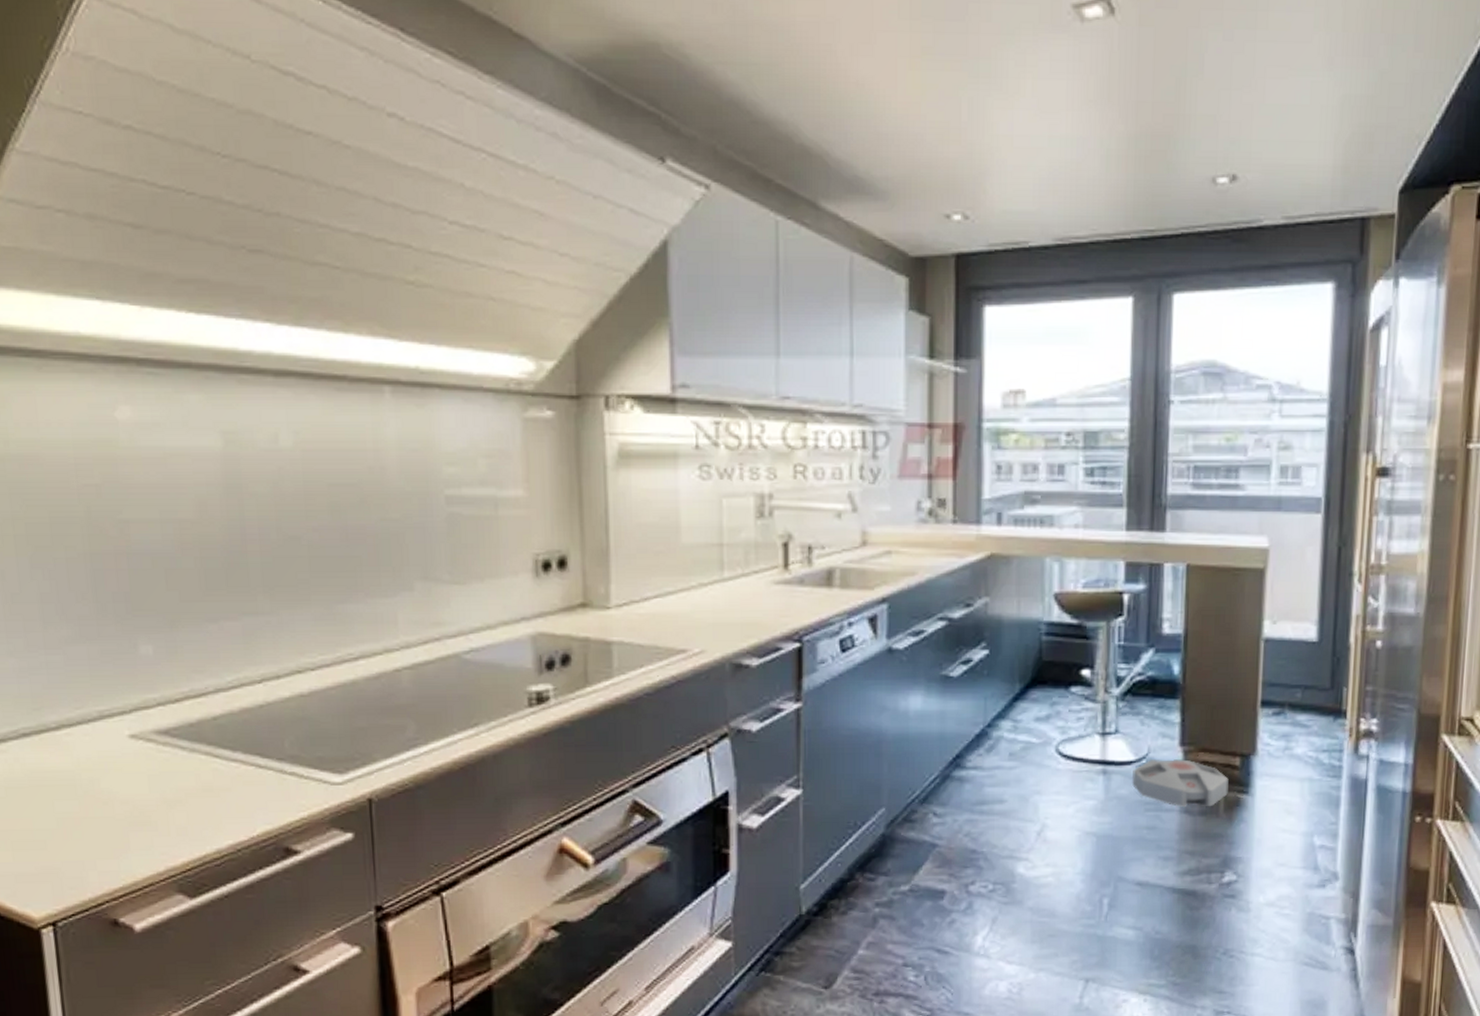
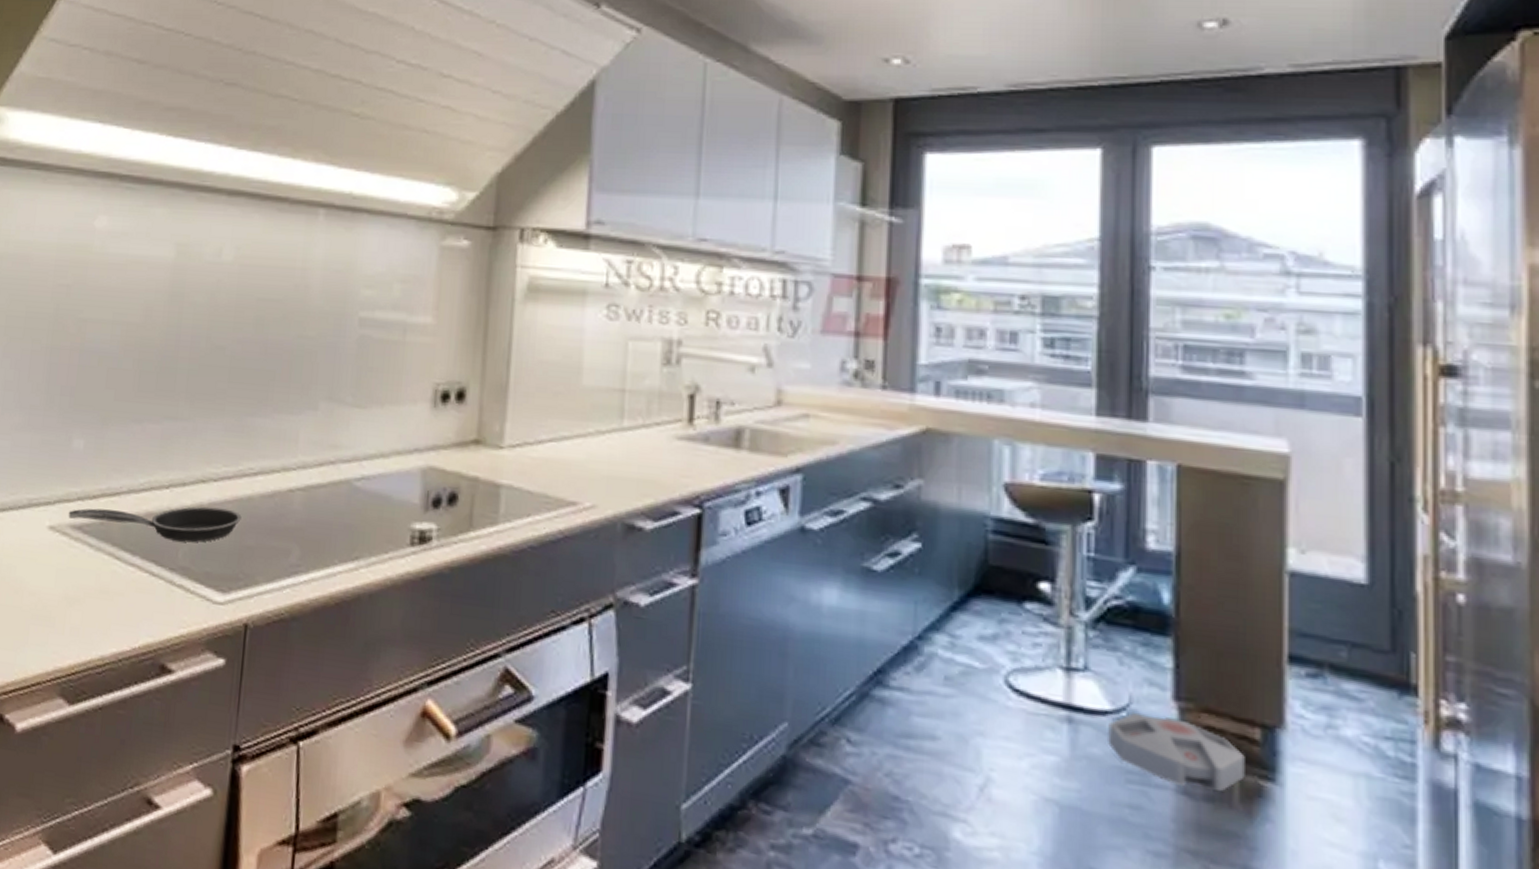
frying pan: none [149,695,348,732] -> present [68,507,242,543]

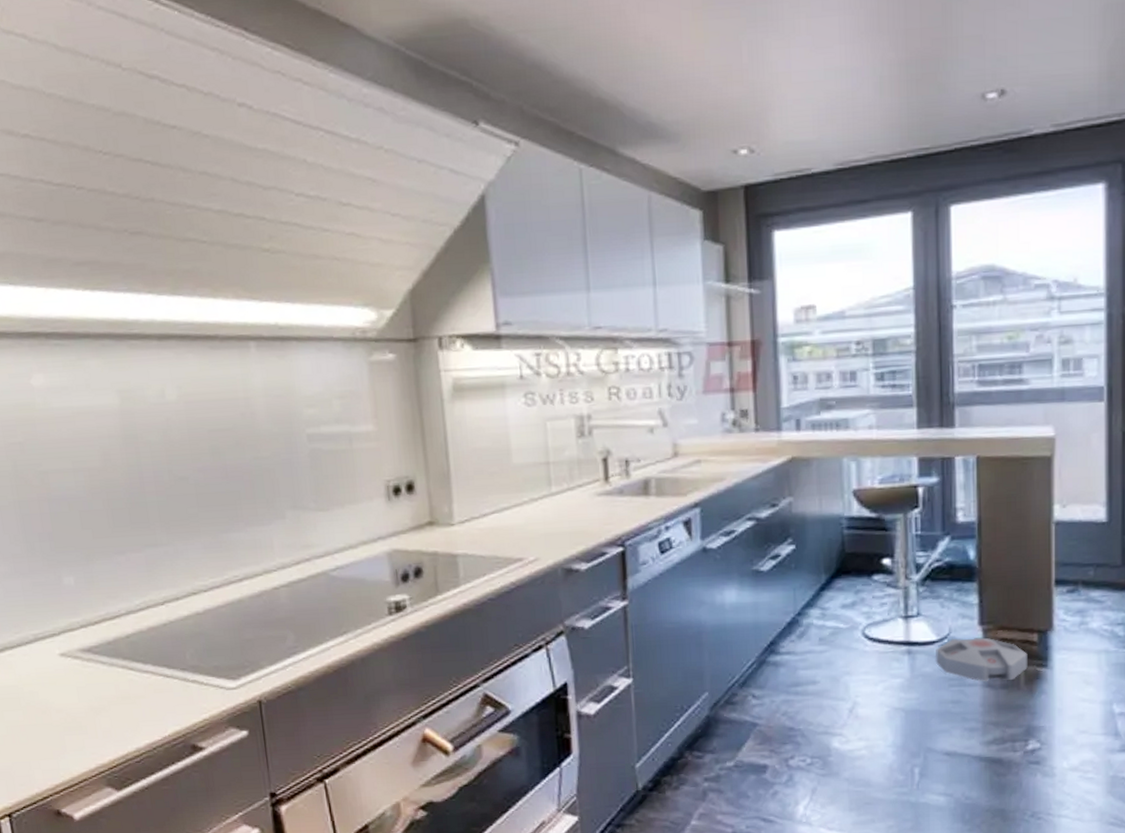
frying pan: present [68,507,242,543] -> none [75,612,236,646]

